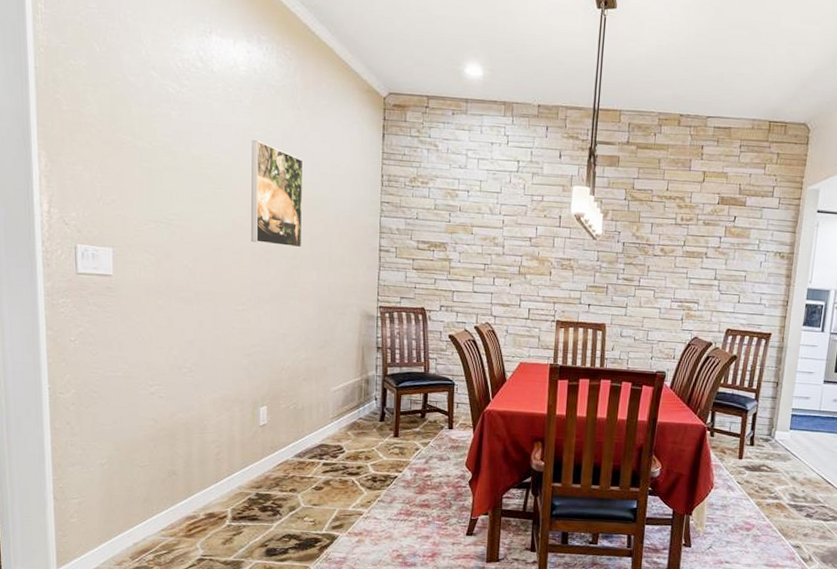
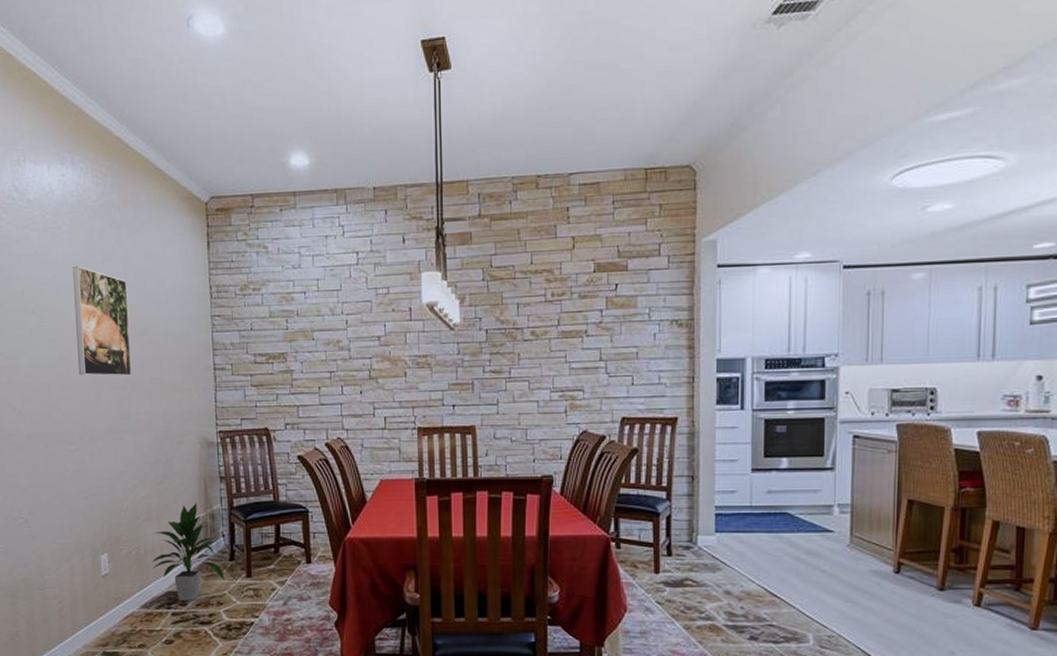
indoor plant: none [307,367,374,454] -> present [151,502,225,601]

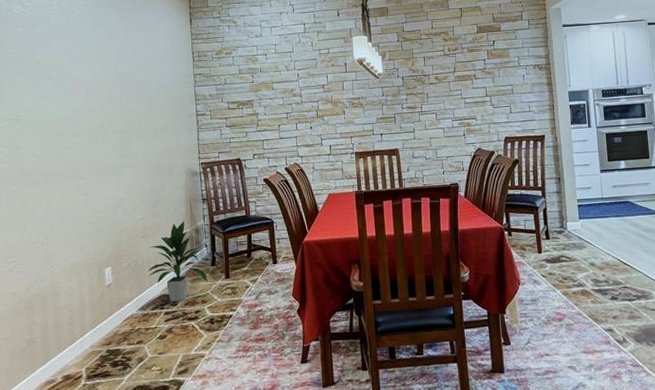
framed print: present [72,265,132,377] -> none [83,40,131,125]

